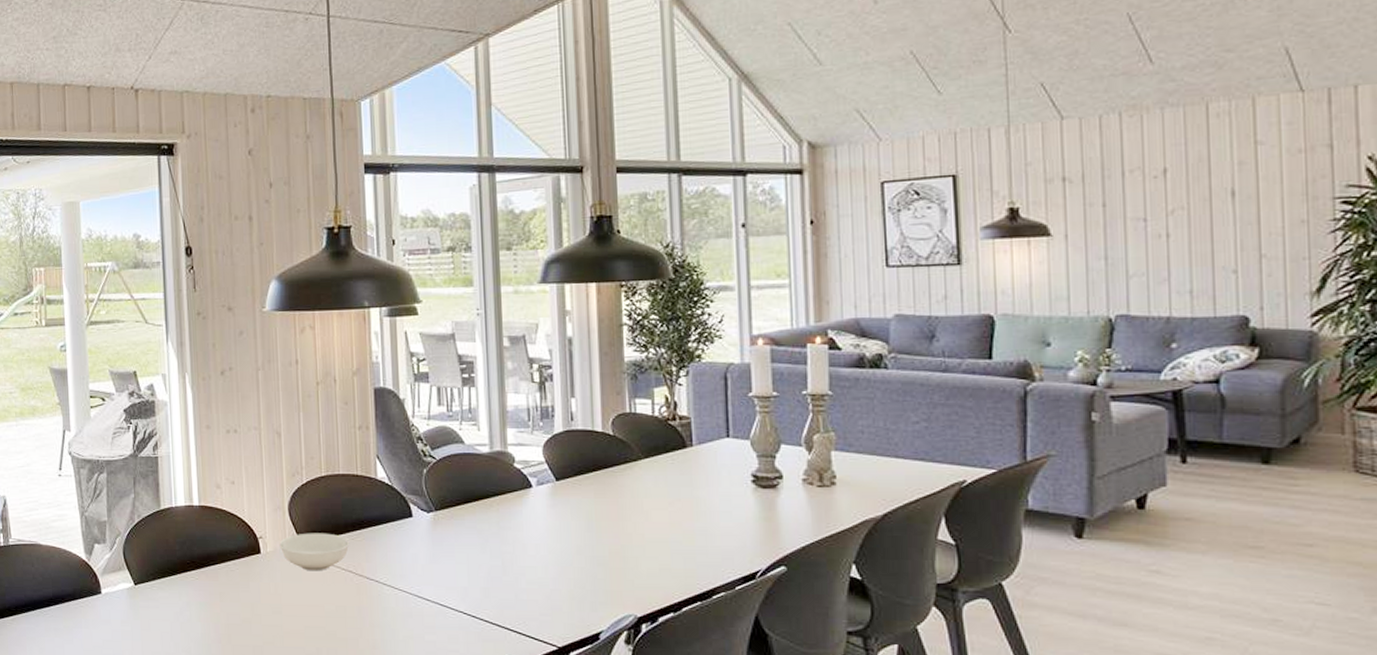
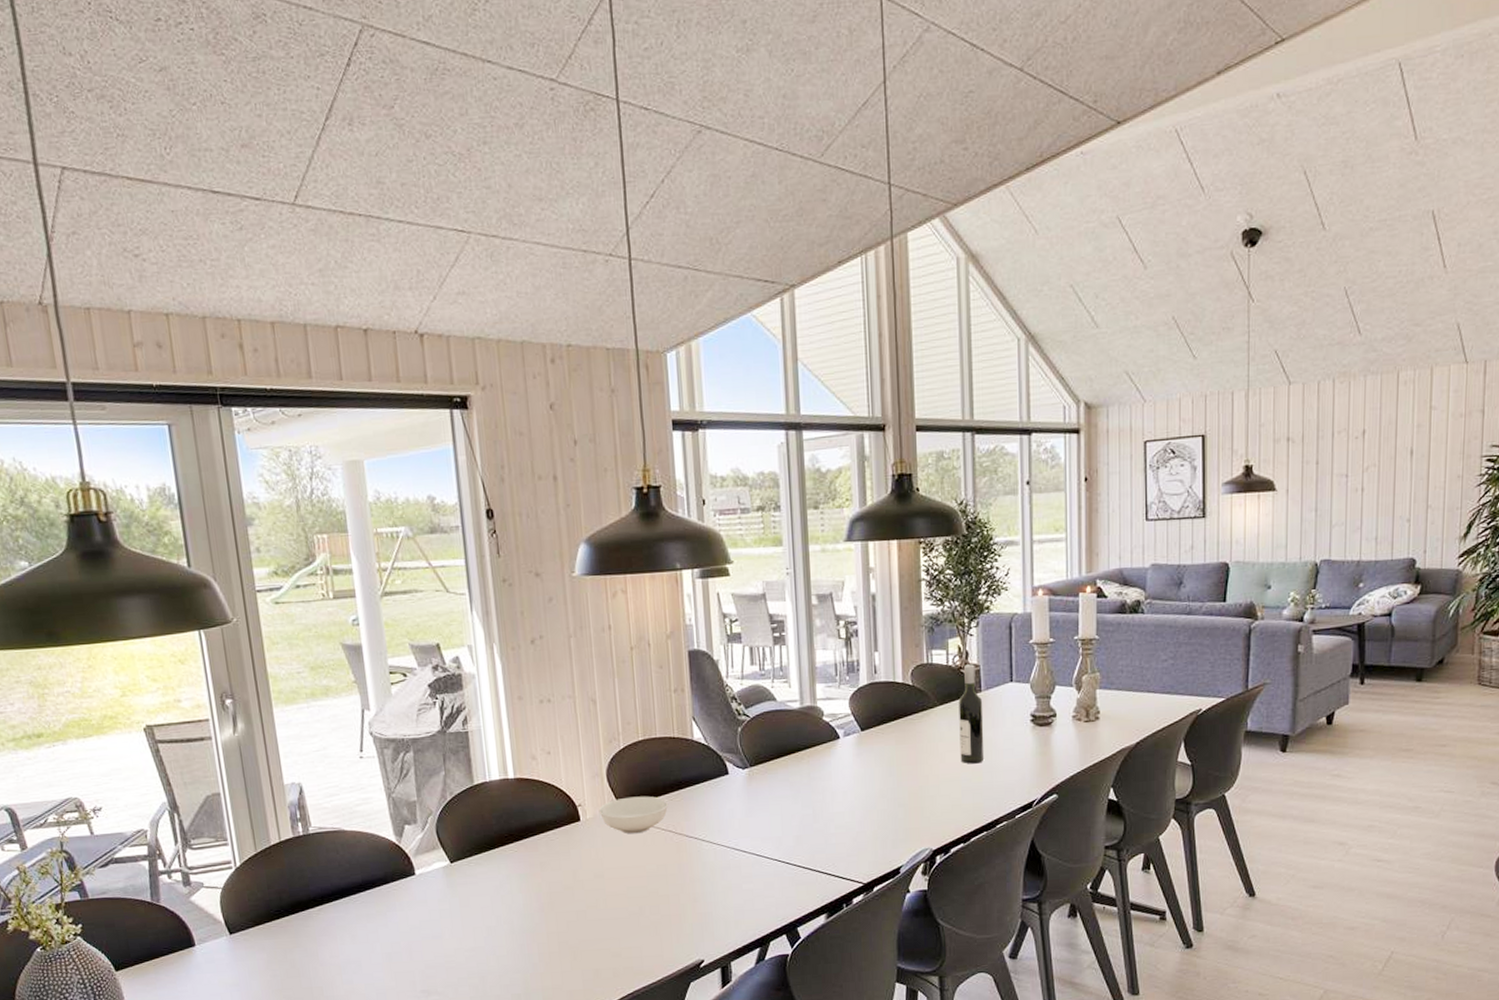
bottle: none [666,416,697,525] -> present [958,664,985,764]

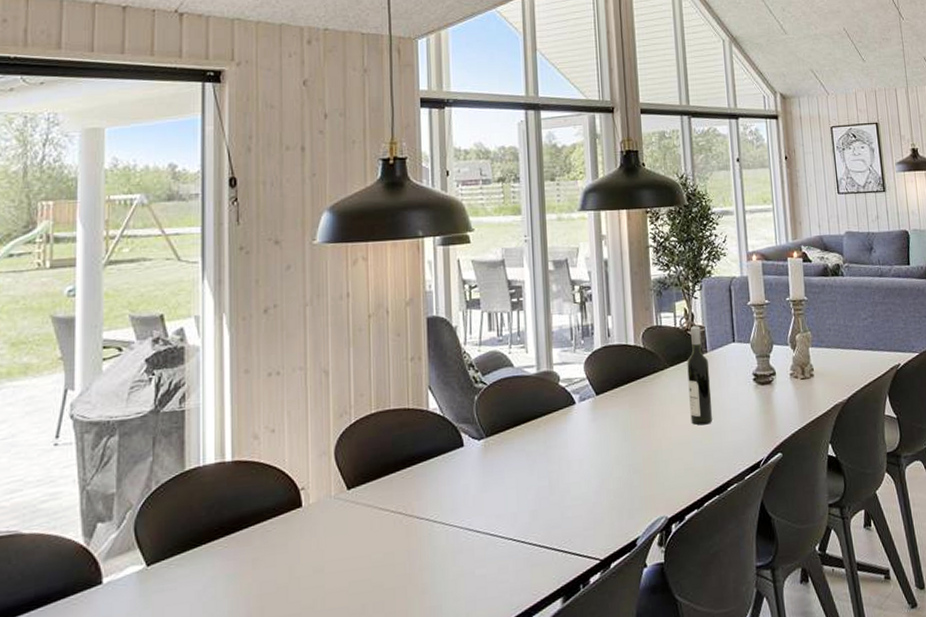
bowl: present [598,796,669,834] -> none [323,474,400,519]

